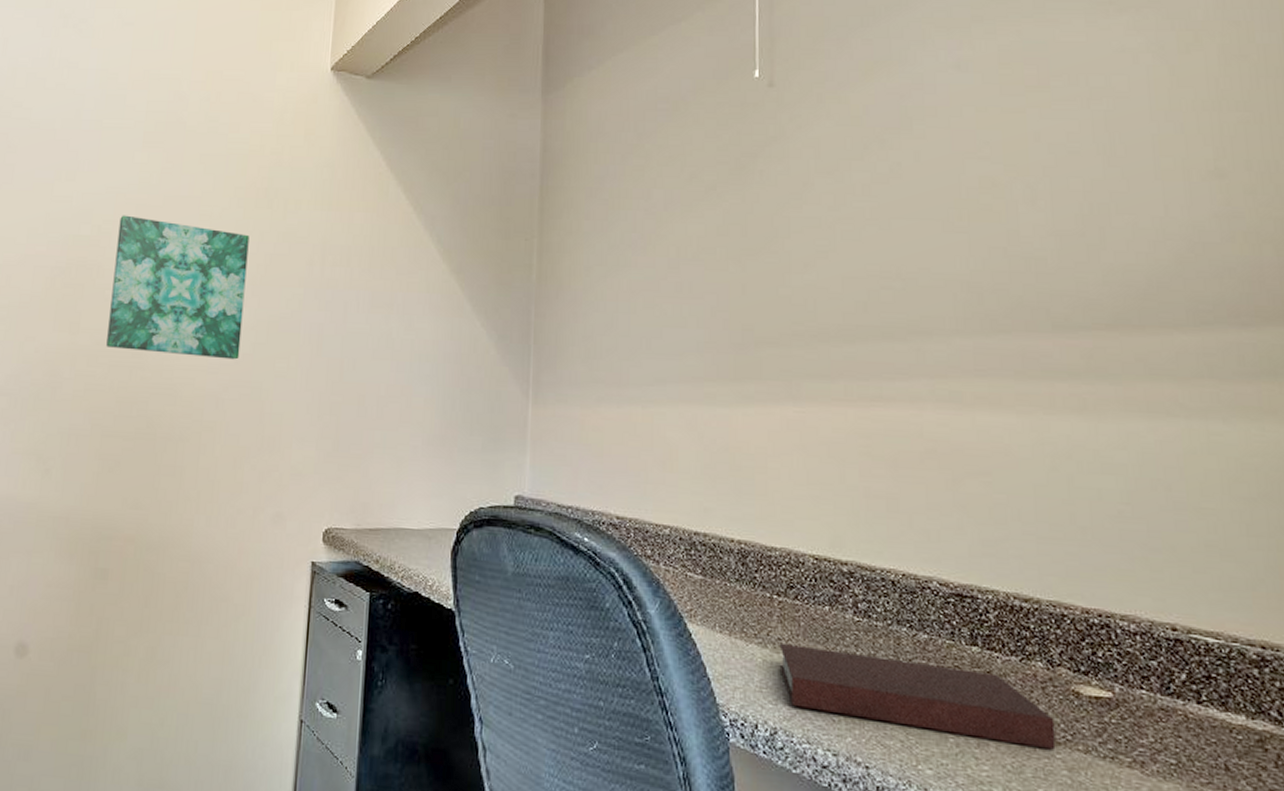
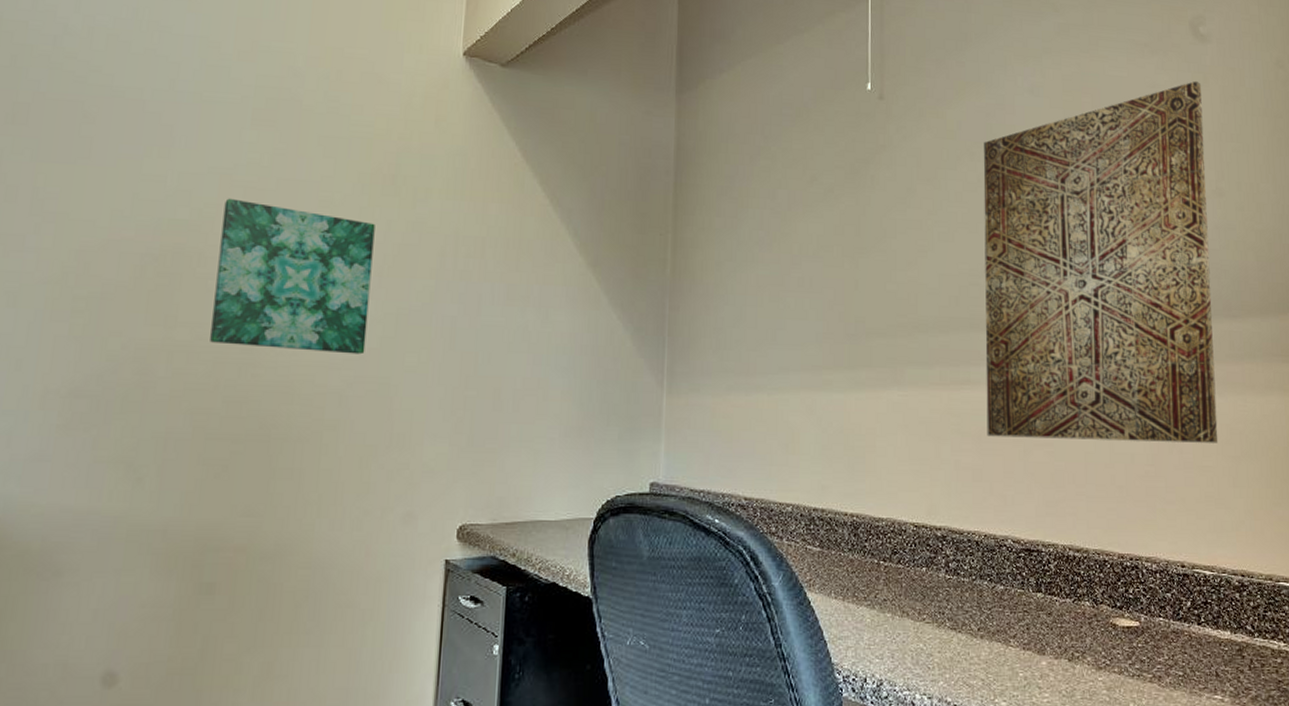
notebook: present [779,642,1056,750] -> none [885,603,1098,674]
wall art: none [897,40,1224,481] -> present [983,80,1218,443]

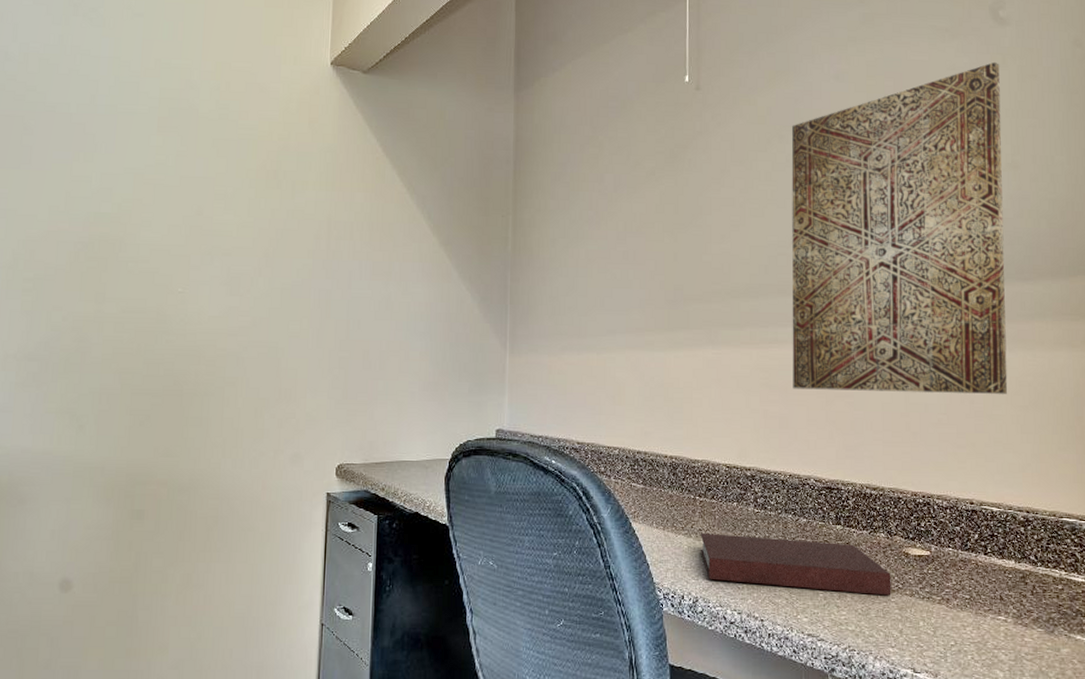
wall art: present [210,198,375,355] -> none [132,194,262,323]
notebook: none [885,603,1098,674] -> present [700,532,891,596]

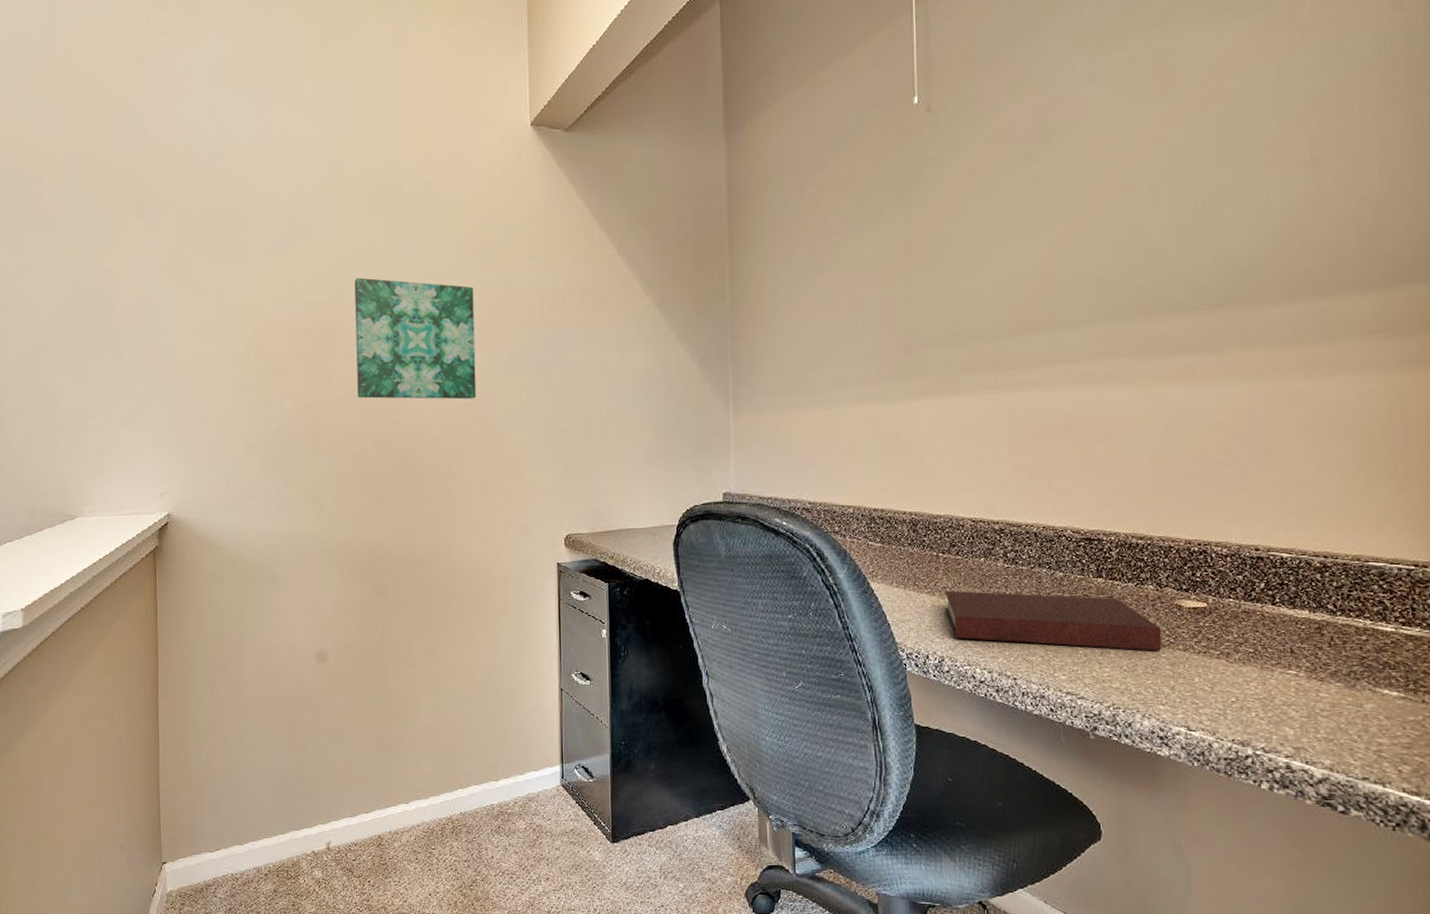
wall art: none [132,194,262,323] -> present [354,277,477,400]
wall art: present [791,61,1008,394] -> none [1039,39,1303,435]

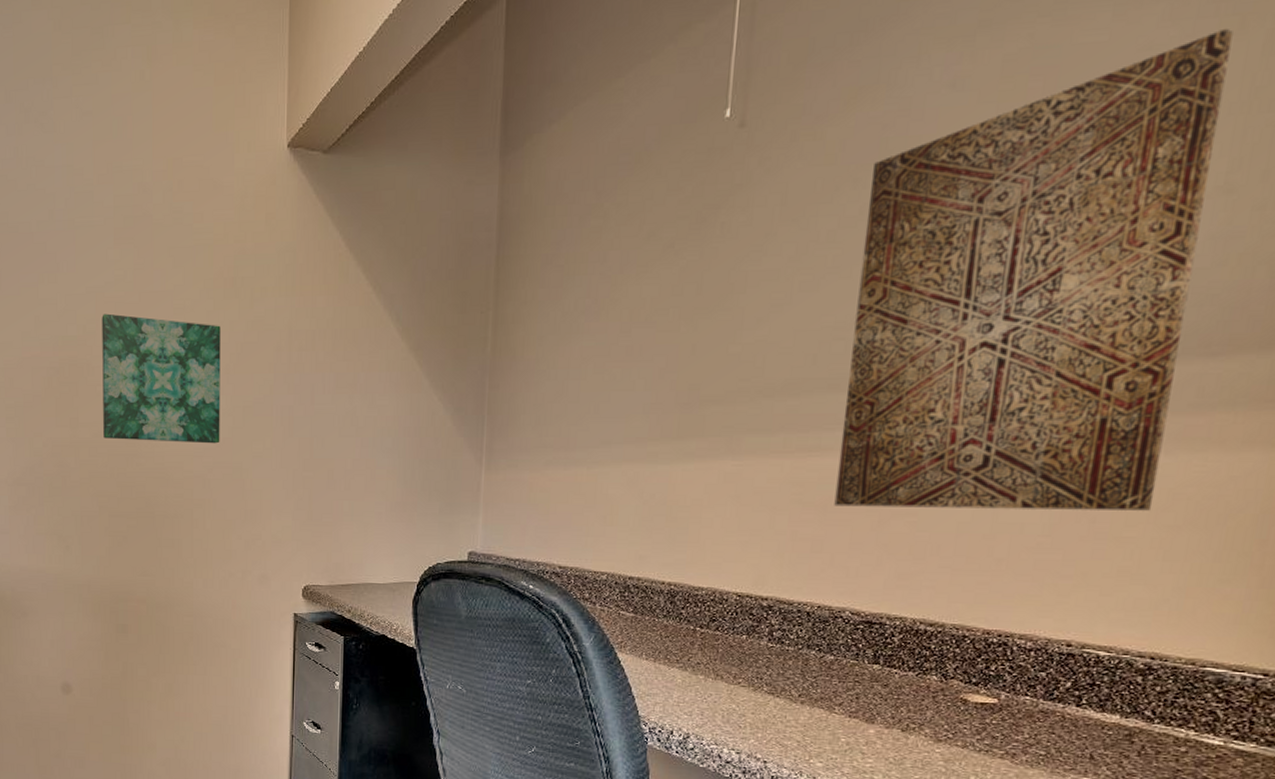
notebook: present [944,590,1162,651] -> none [696,666,940,746]
wall art: none [1039,39,1303,435] -> present [834,28,1233,511]

